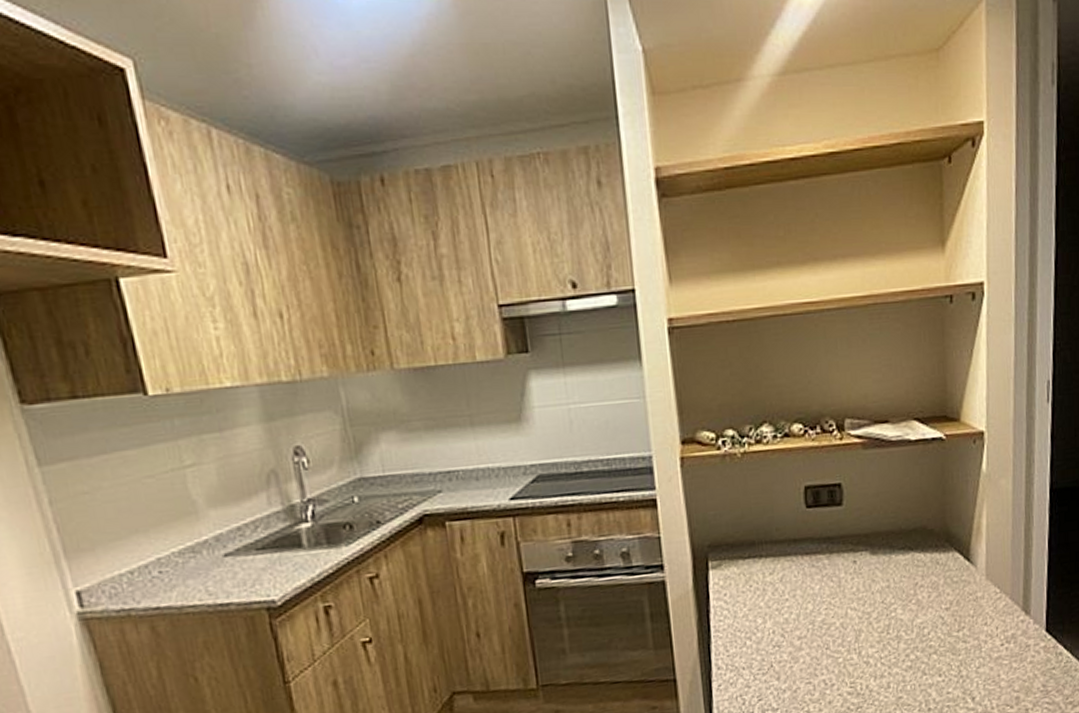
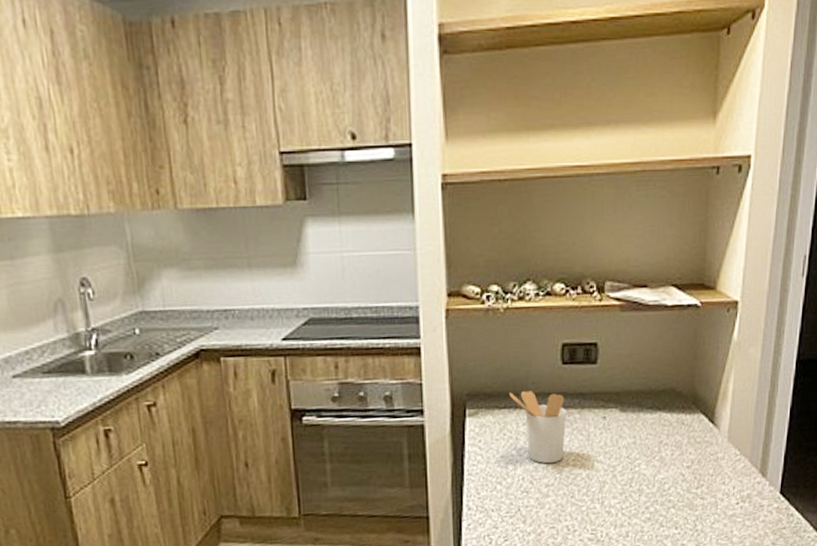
utensil holder: none [753,538,815,615] -> present [510,391,567,464]

